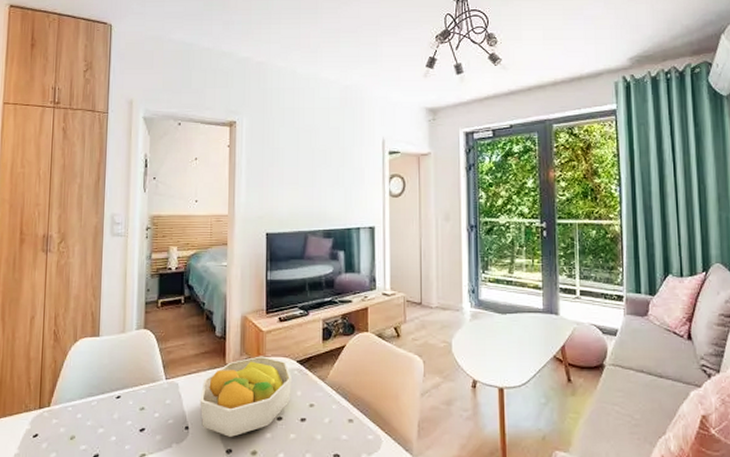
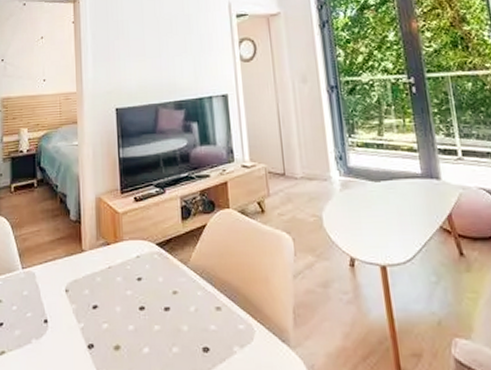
fruit bowl: present [200,356,293,437] -> none [57,239,153,330]

